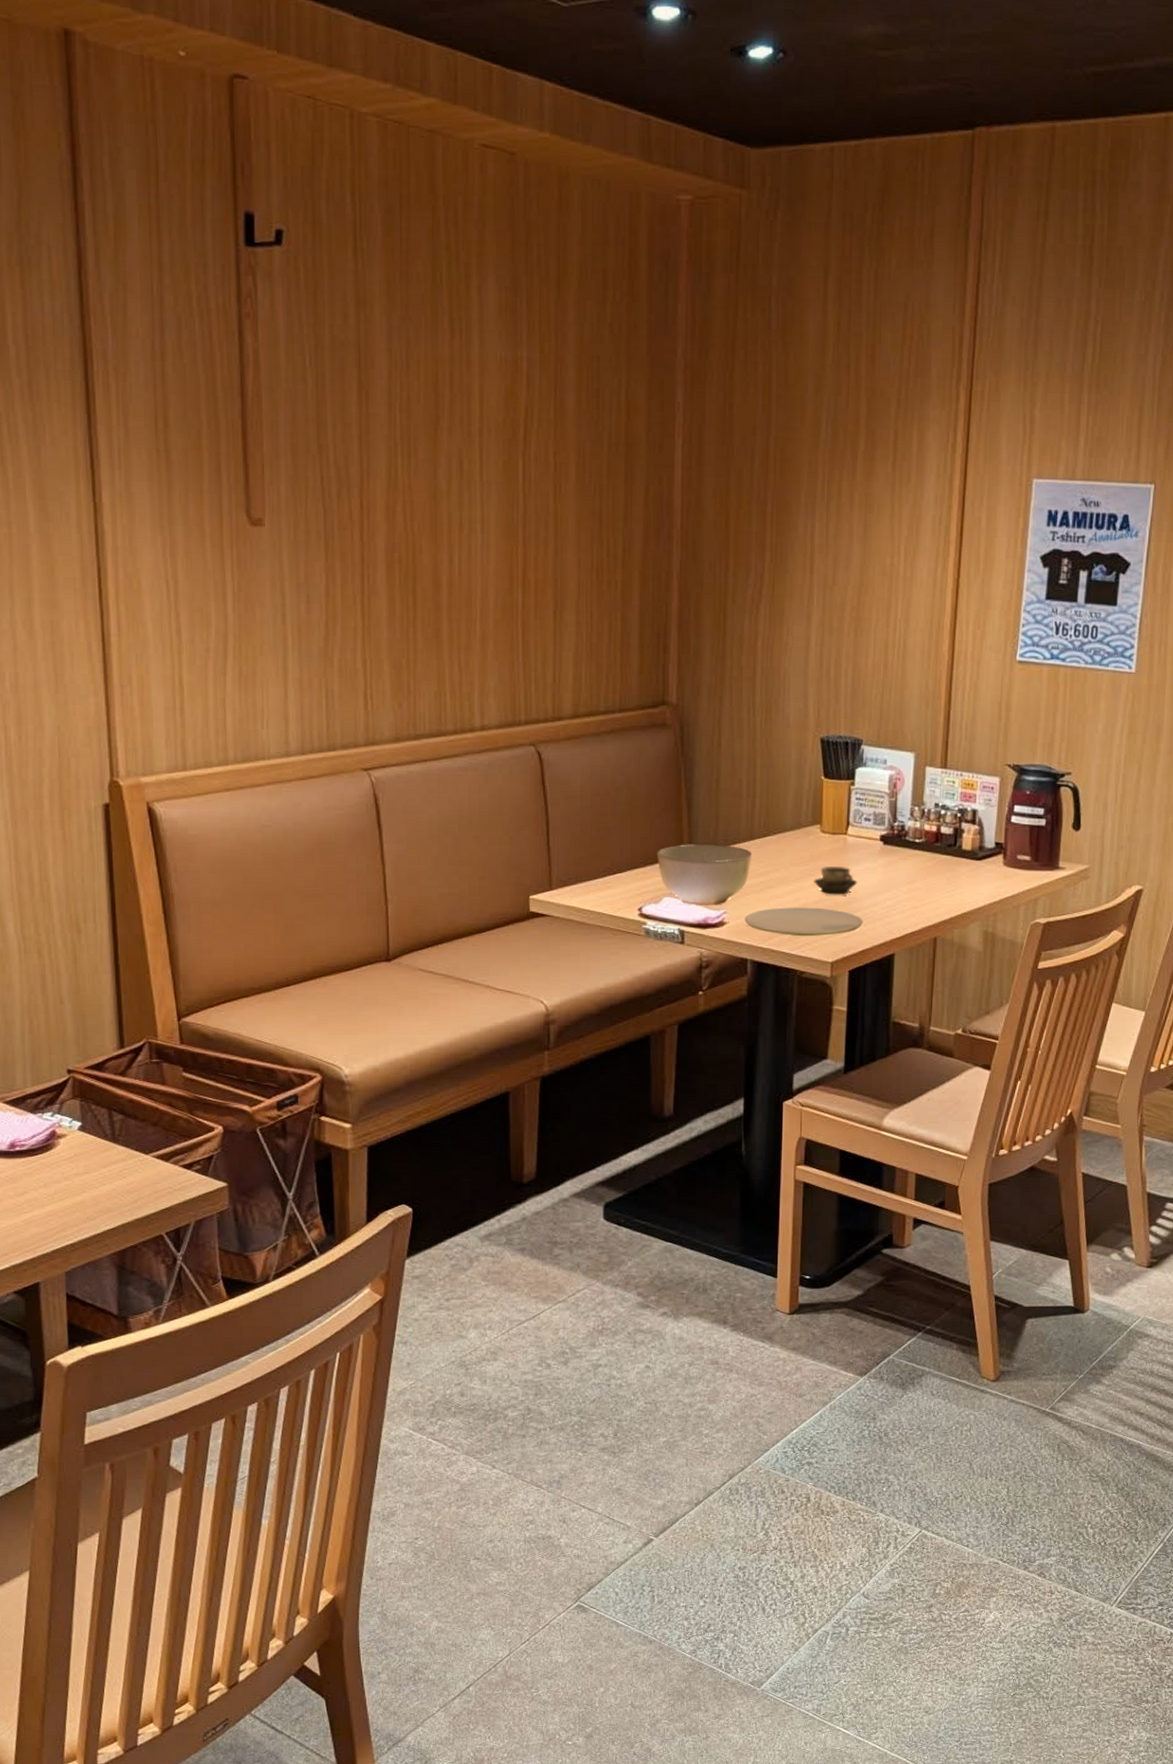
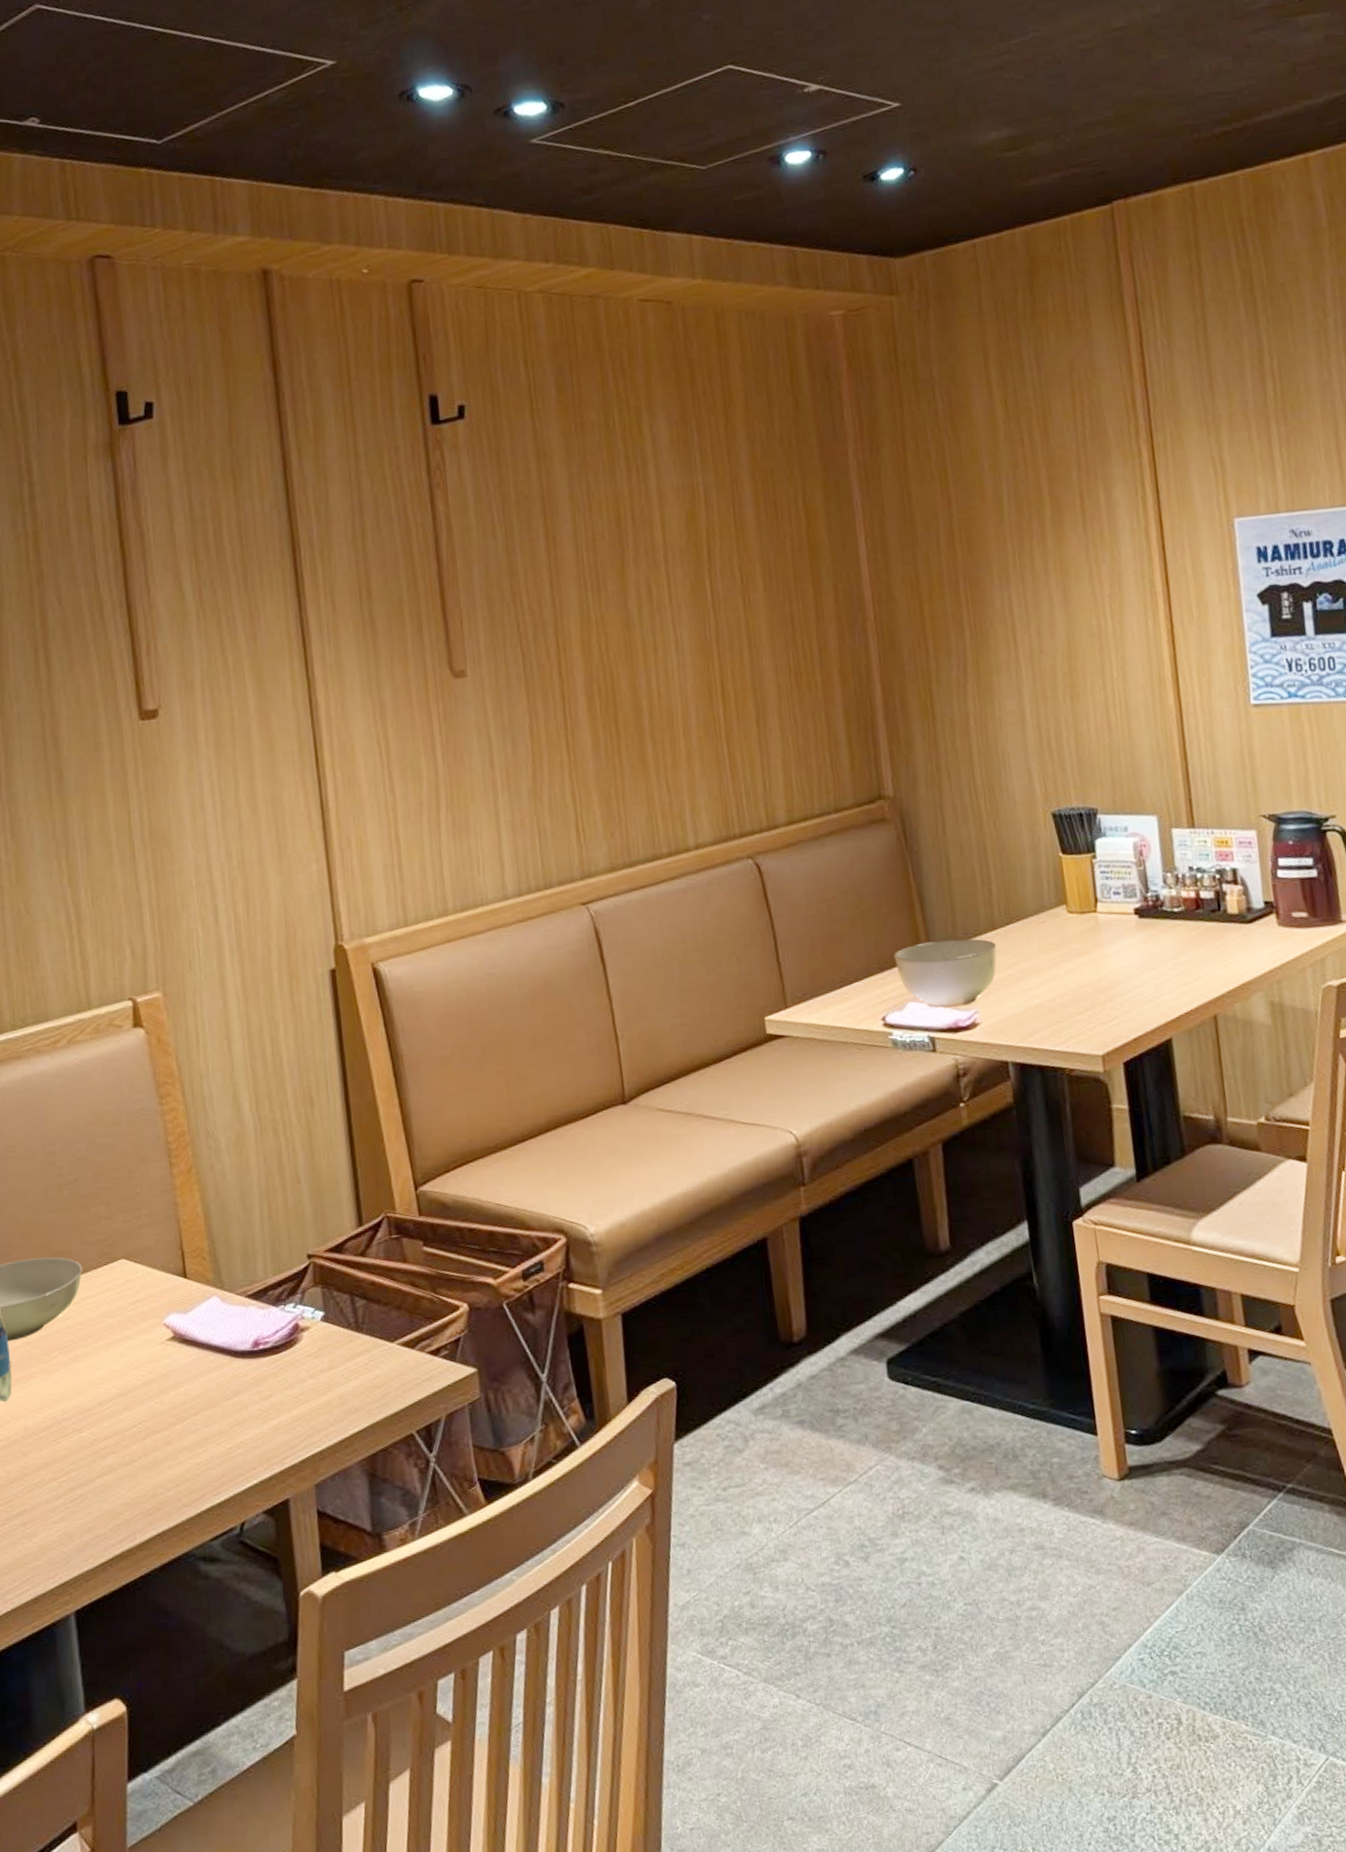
plate: present [744,907,863,937] -> none [998,995,1131,1031]
cup: present [814,867,858,895] -> none [1068,947,1118,980]

